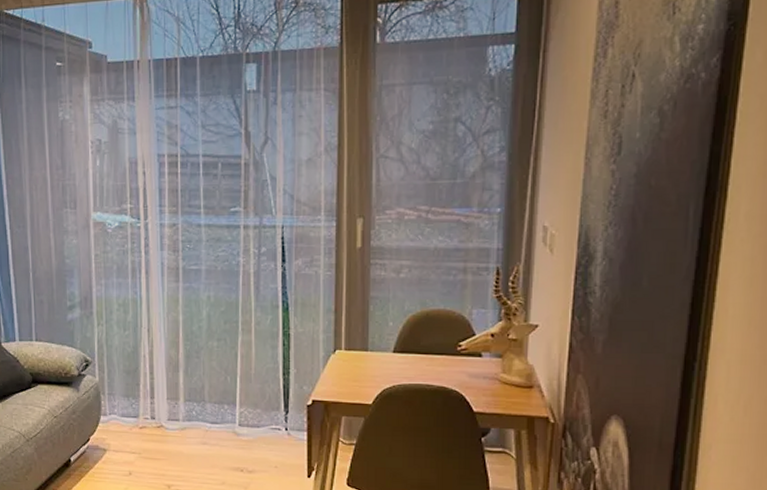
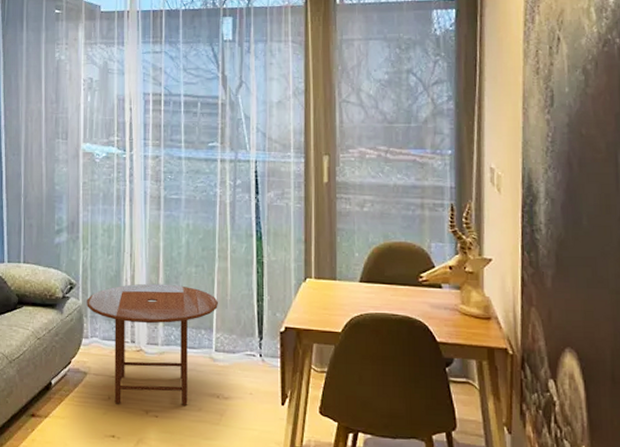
side table: none [103,359,241,479] -> present [87,283,218,405]

